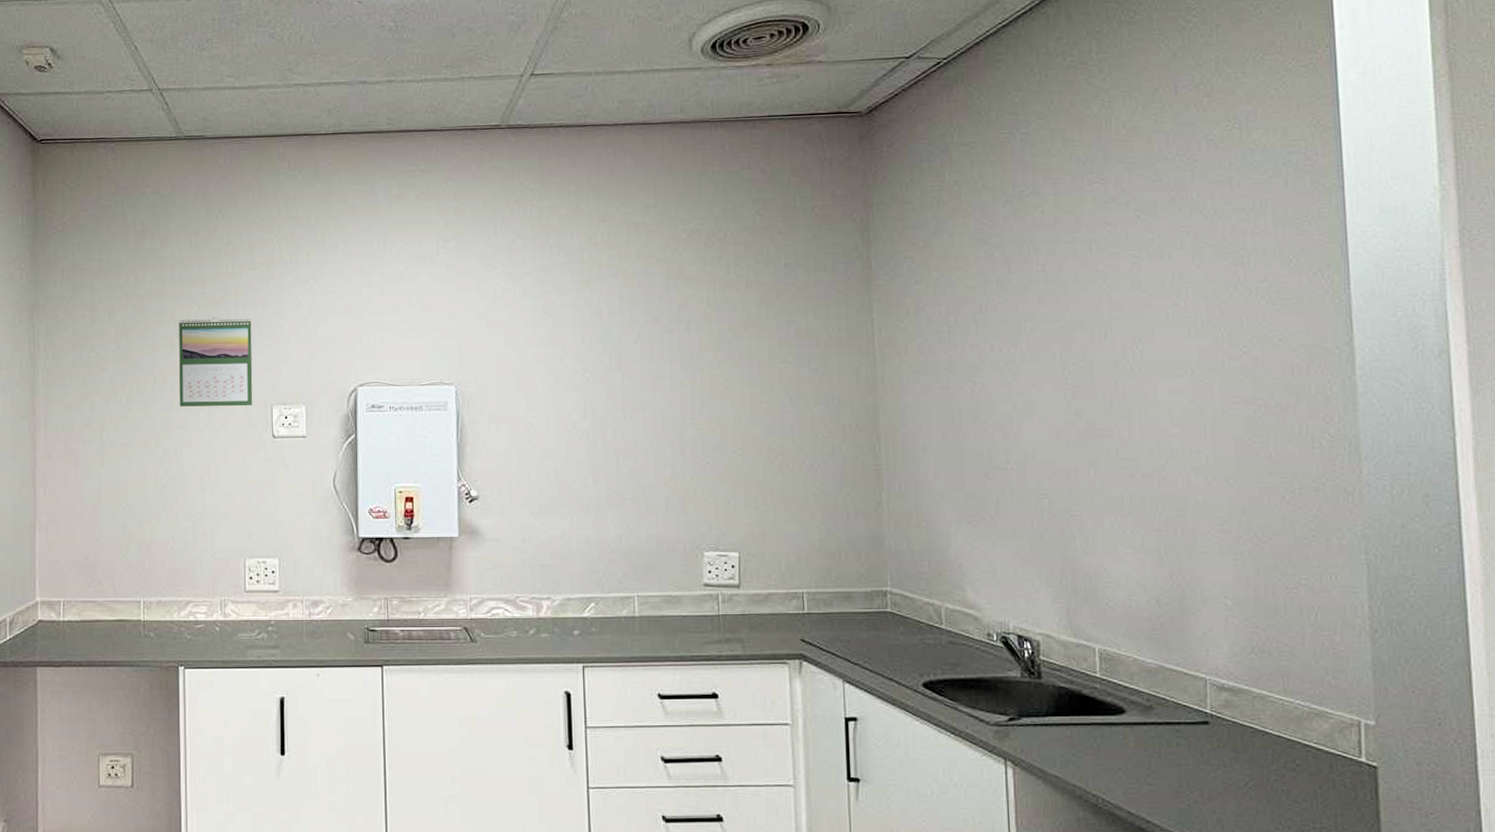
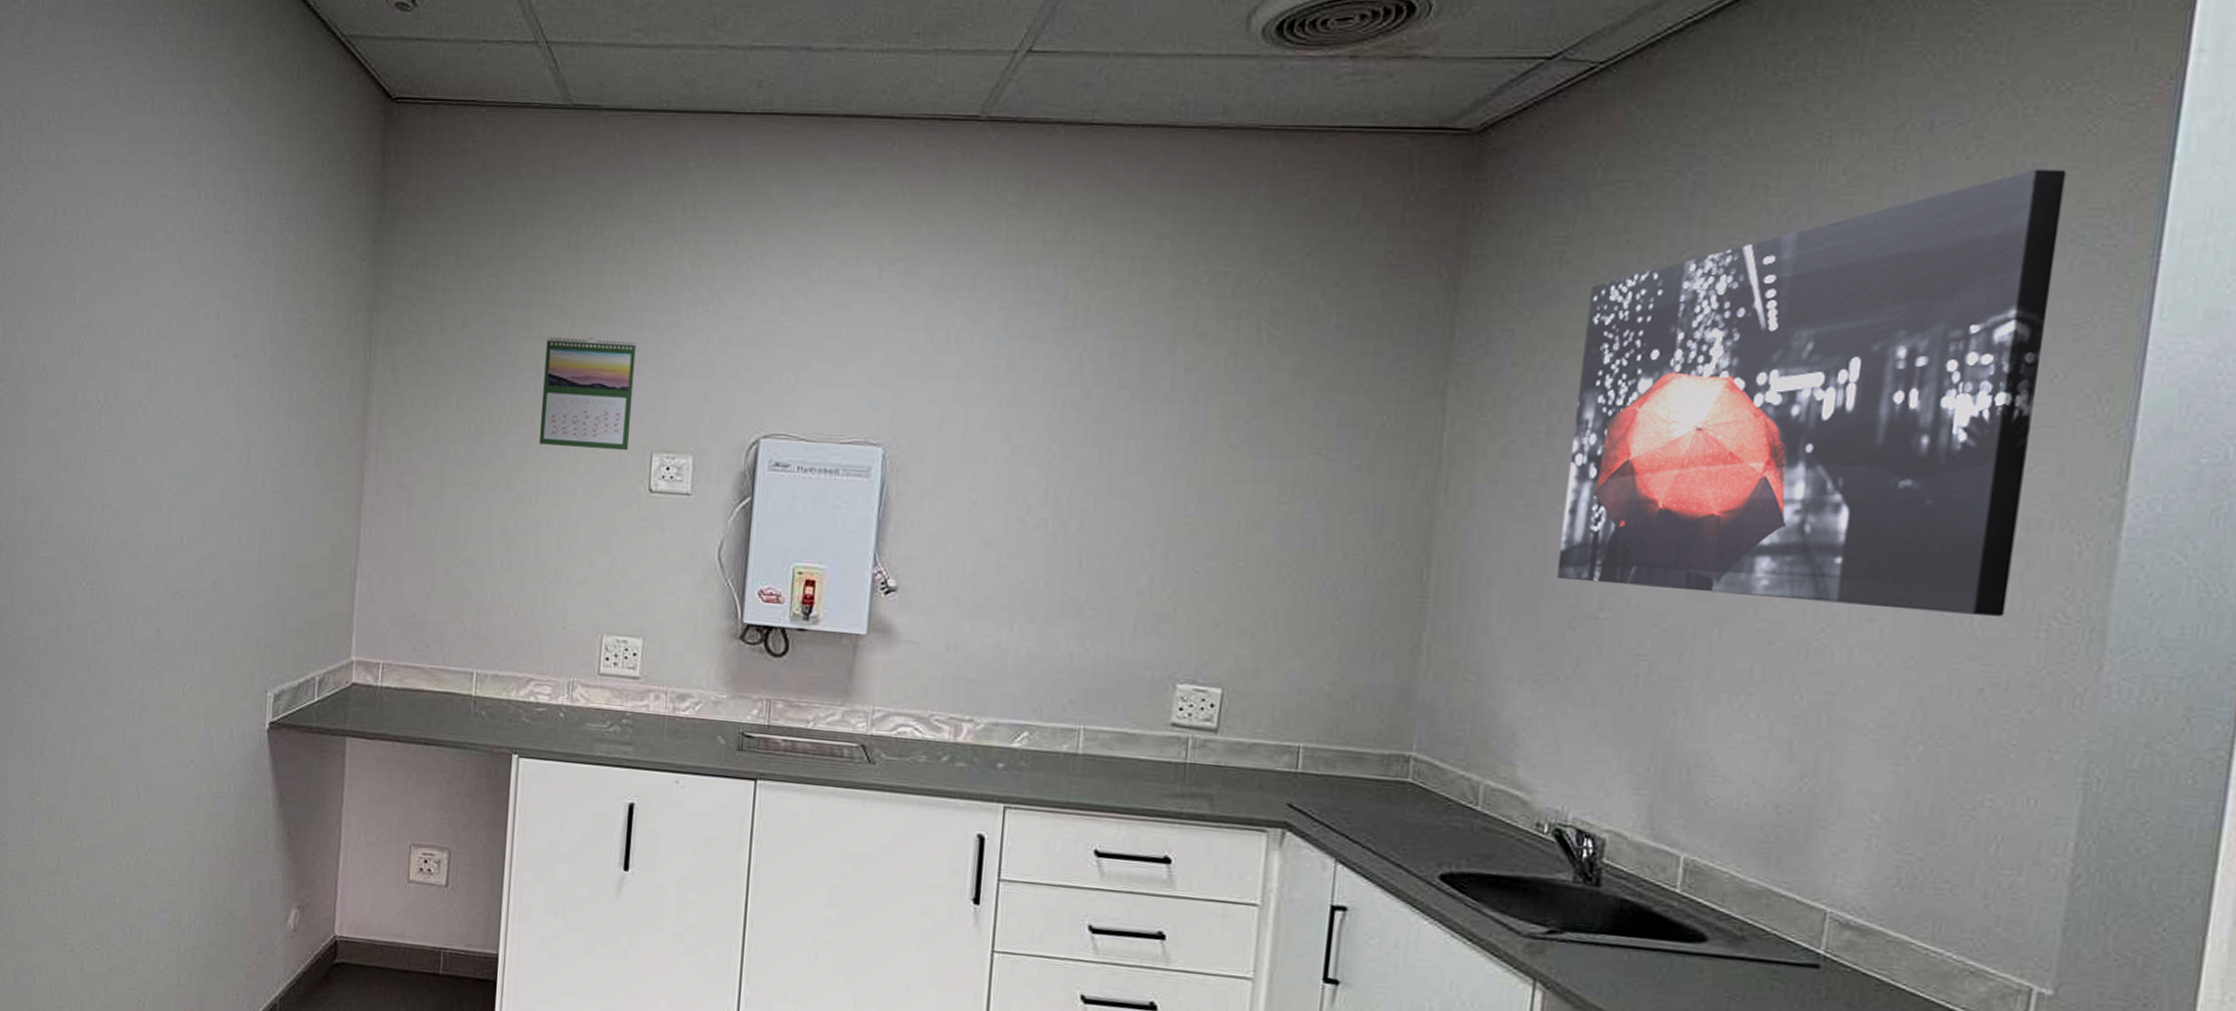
wall art: none [963,114,1289,442] -> present [1556,169,2067,616]

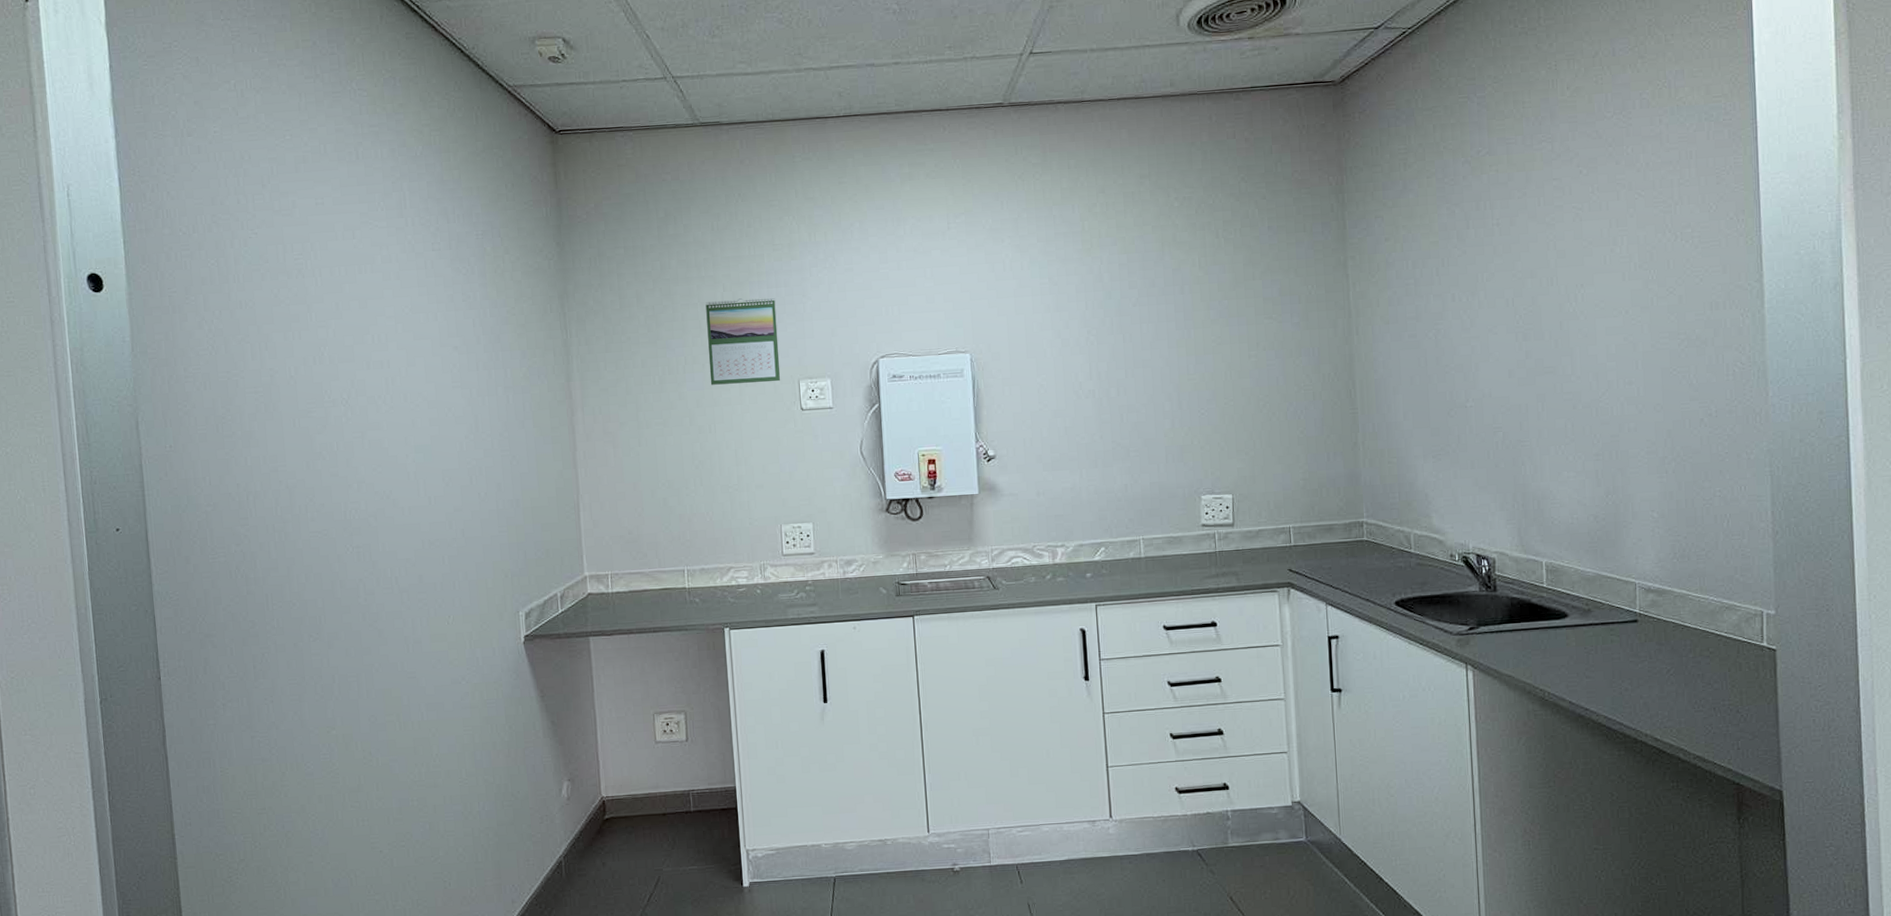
wall art: present [1556,169,2067,616] -> none [1427,73,1707,383]

